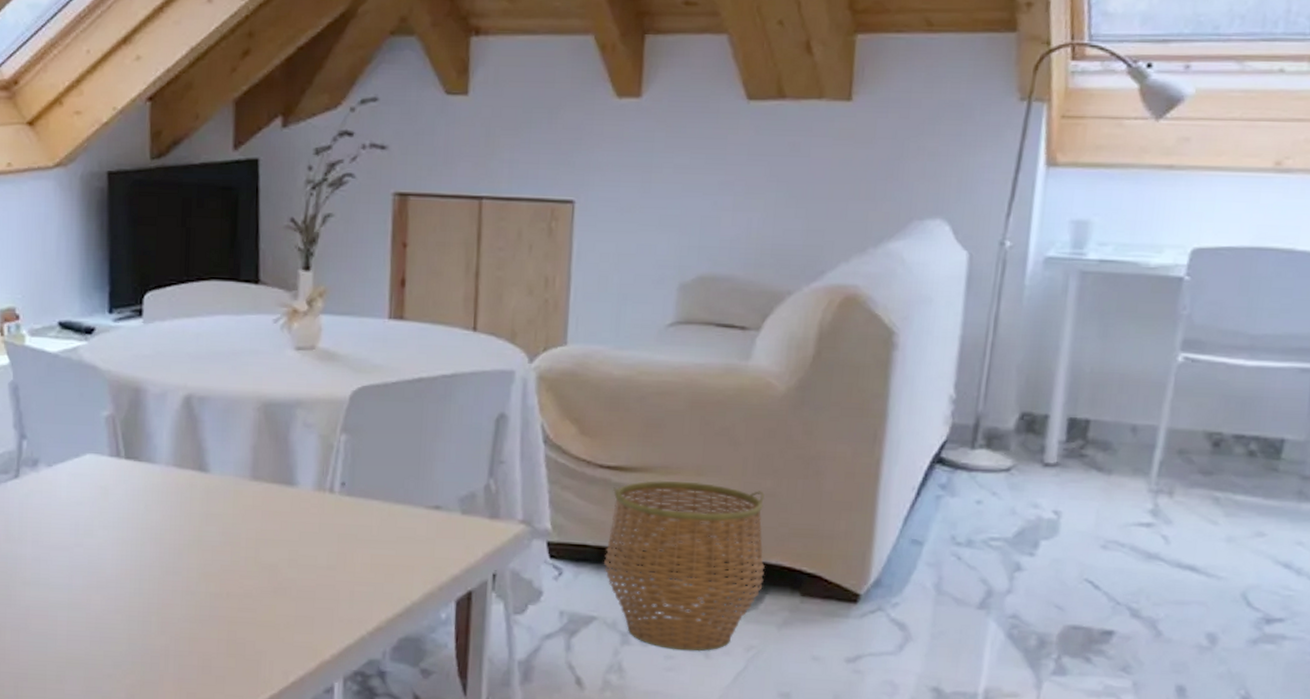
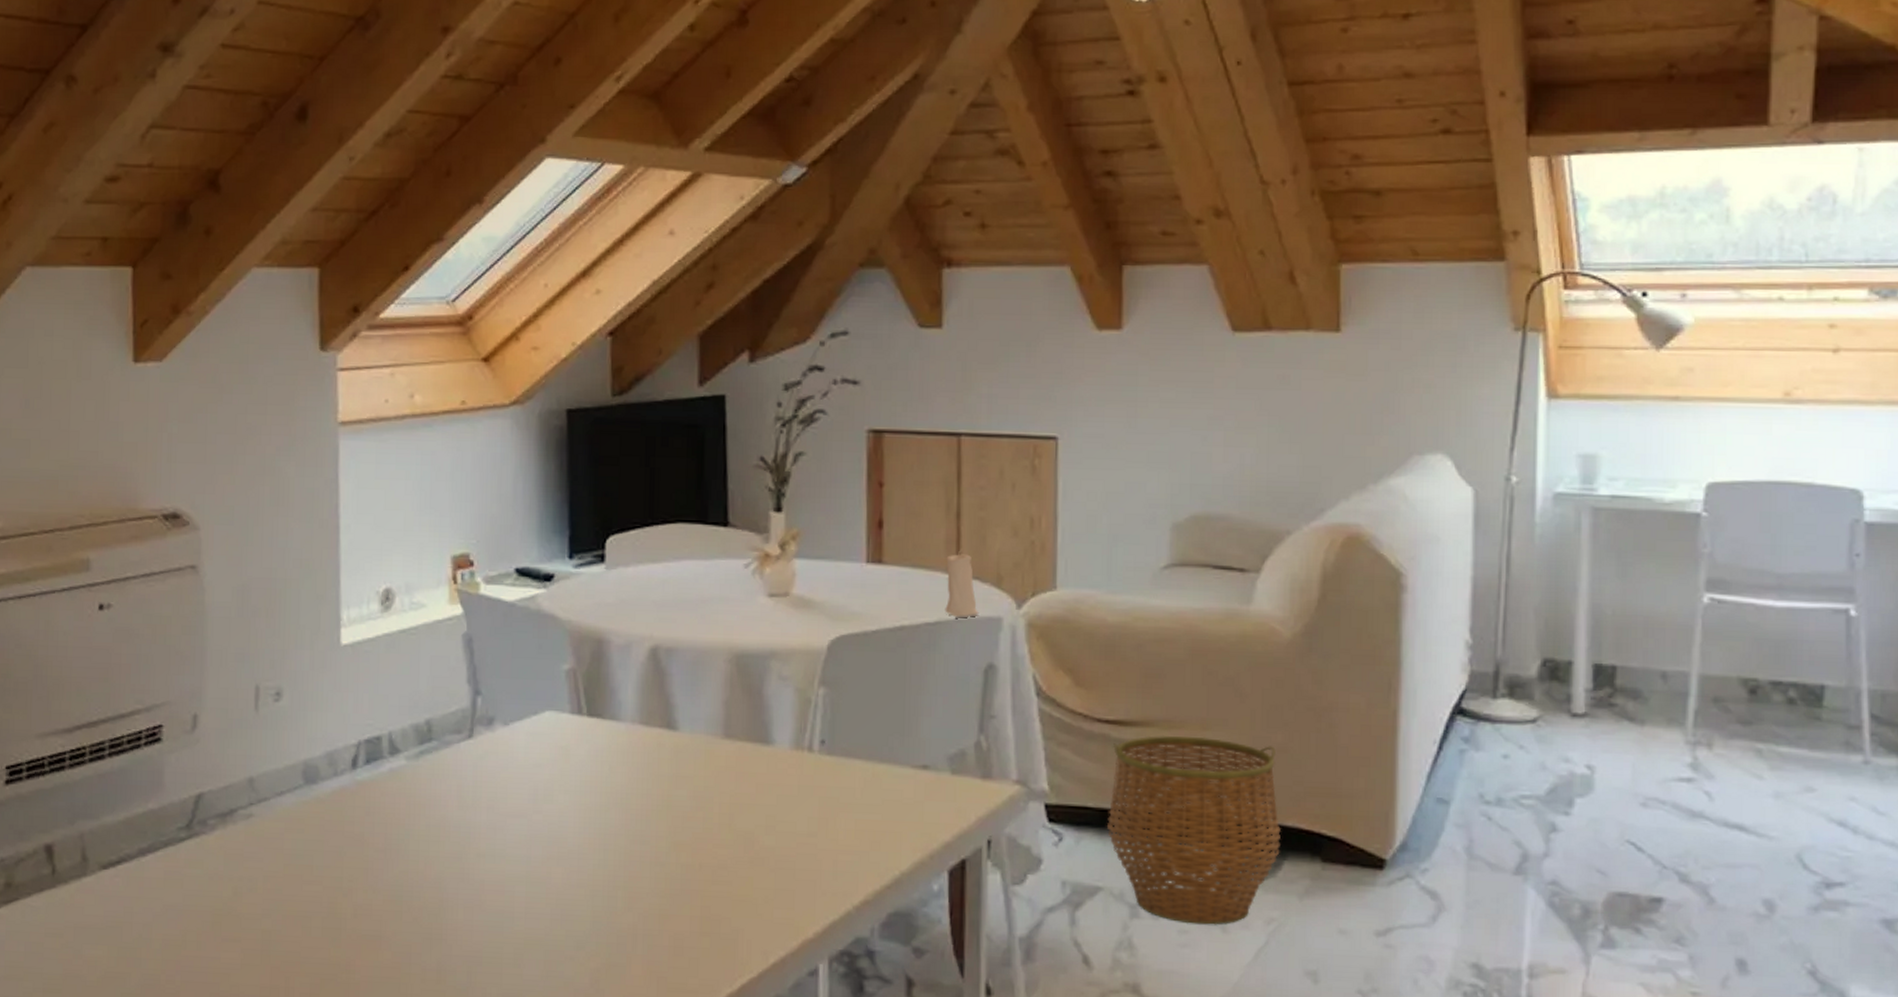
candle: none [461,306,493,371] -> present [945,549,979,619]

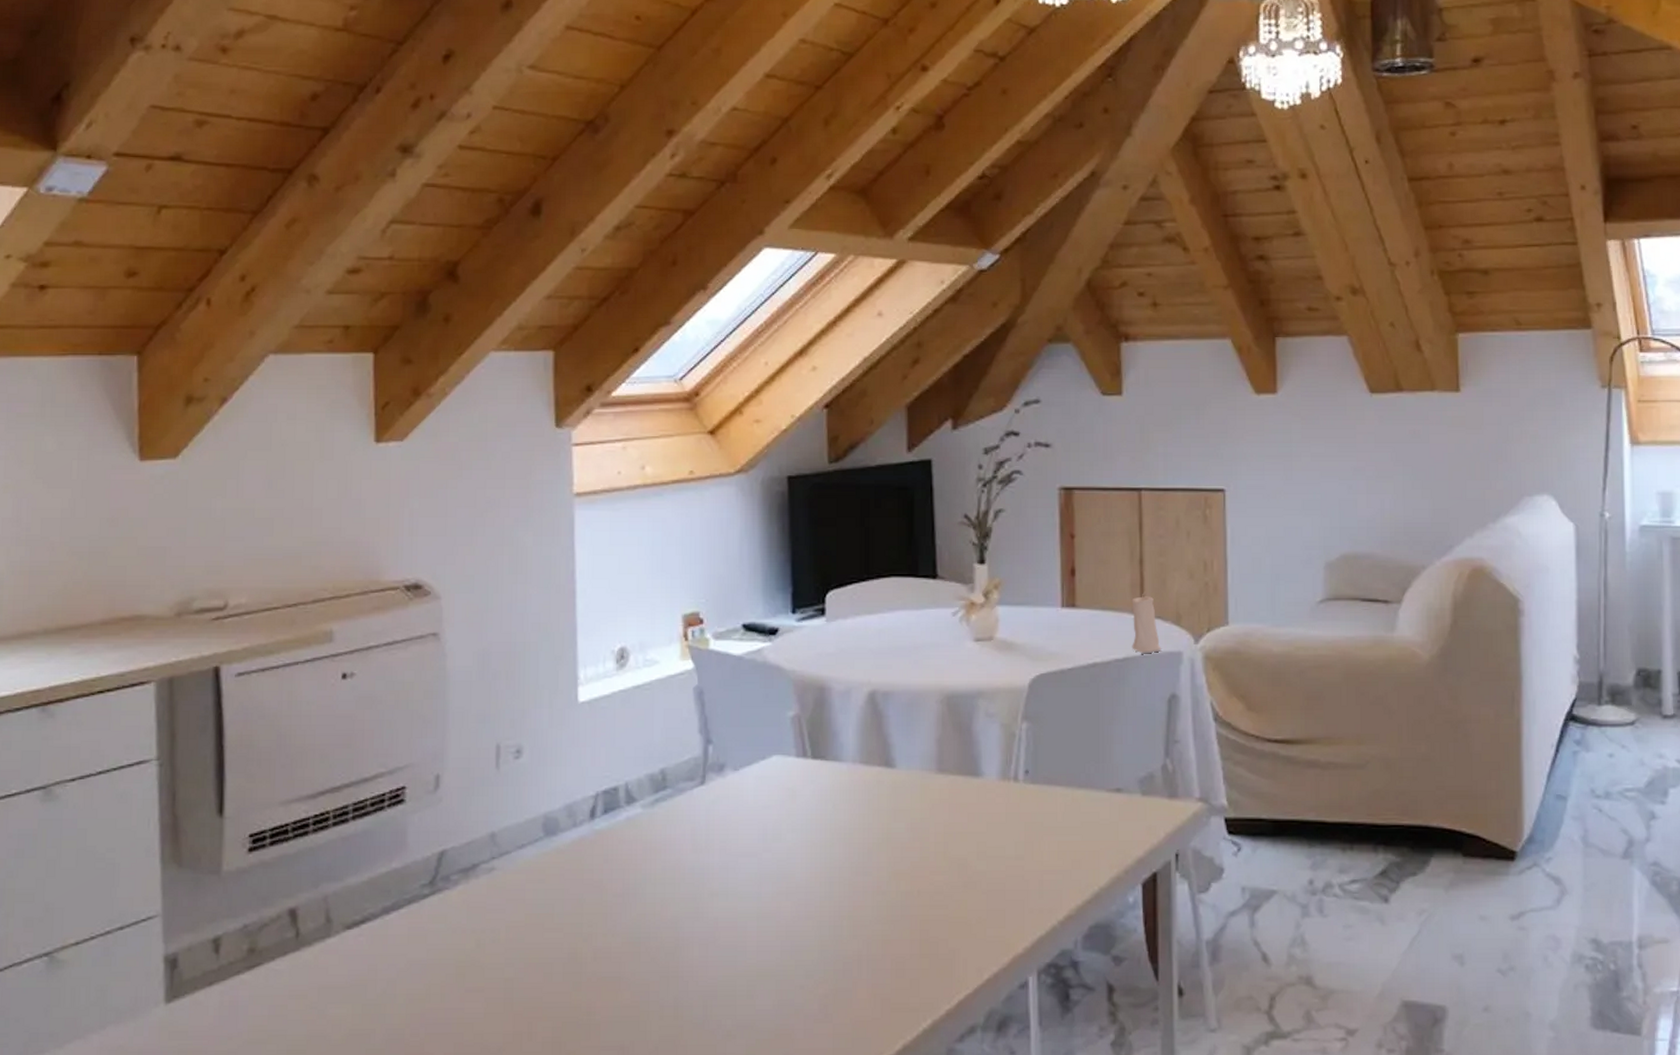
basket: present [1107,735,1281,925] -> none [1279,750,1428,919]

